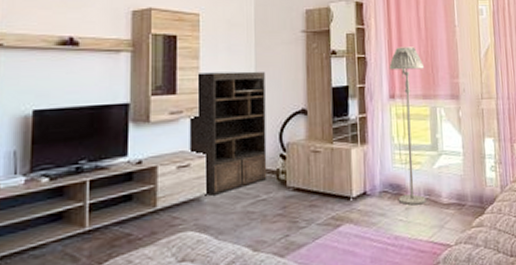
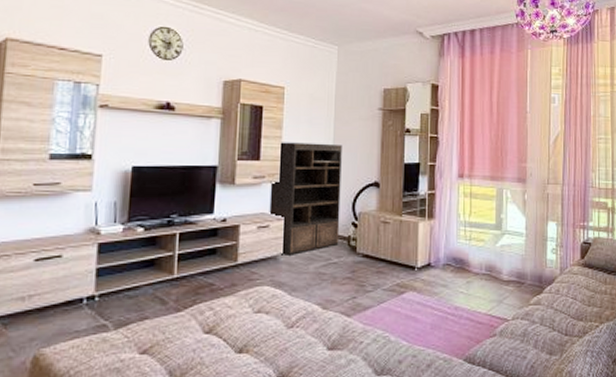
floor lamp: present [389,46,426,206] -> none [460,129,493,280]

